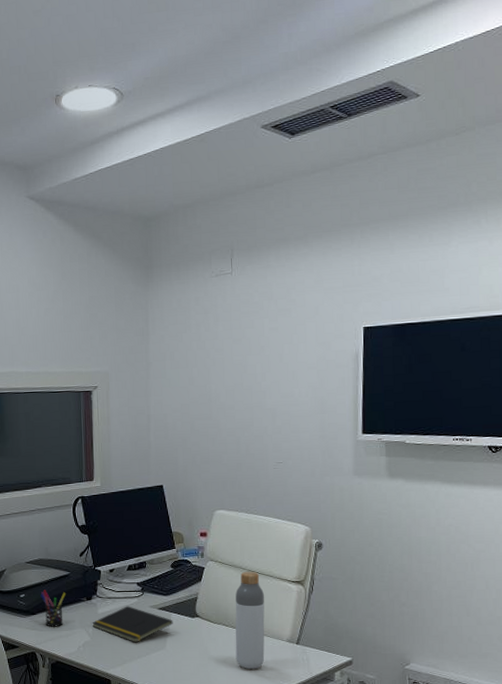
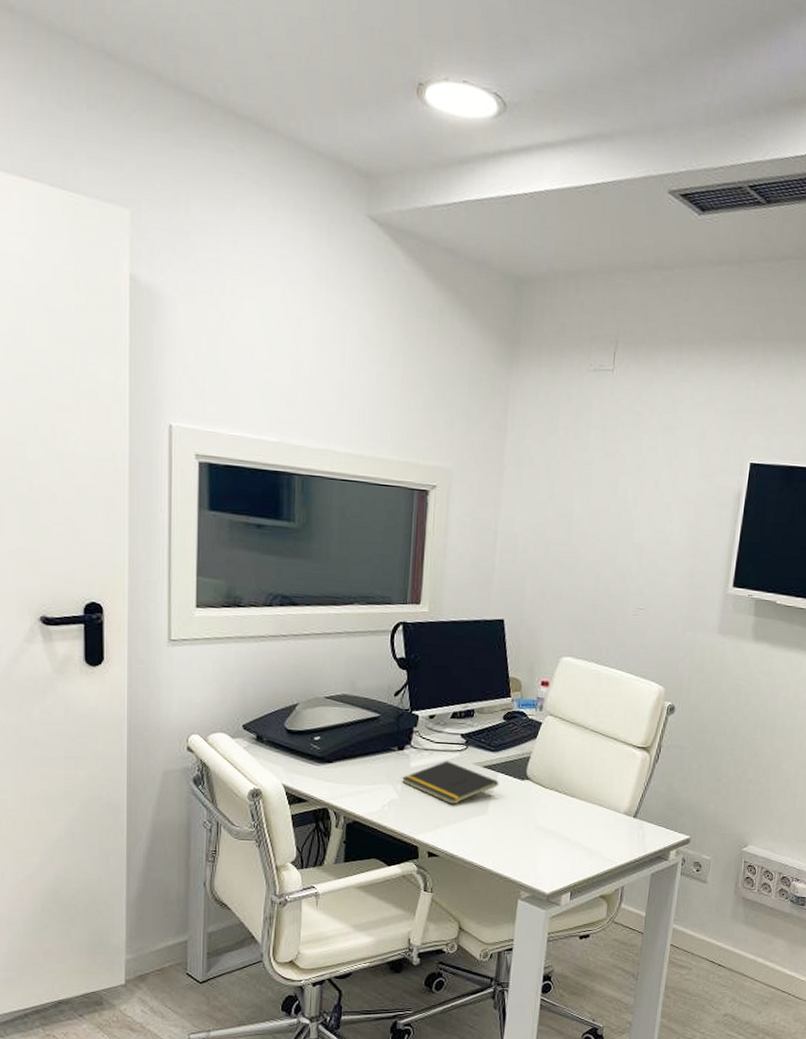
pen holder: present [40,589,66,627] -> none [340,733,373,780]
bottle: present [235,571,265,669] -> none [565,731,606,842]

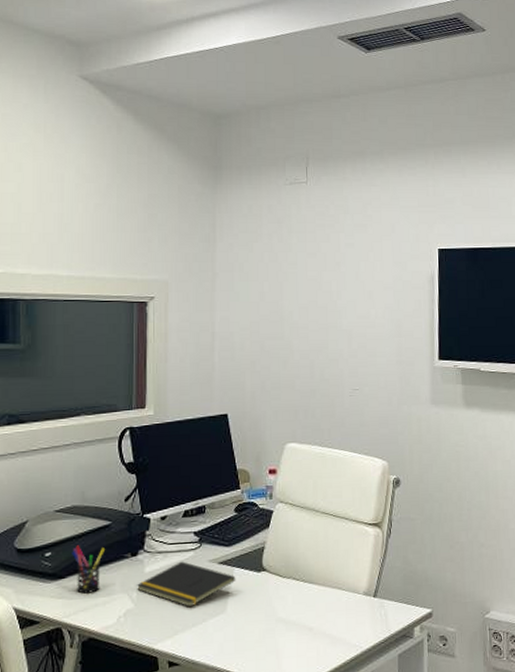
pen holder: none [340,733,373,780] -> present [72,545,106,594]

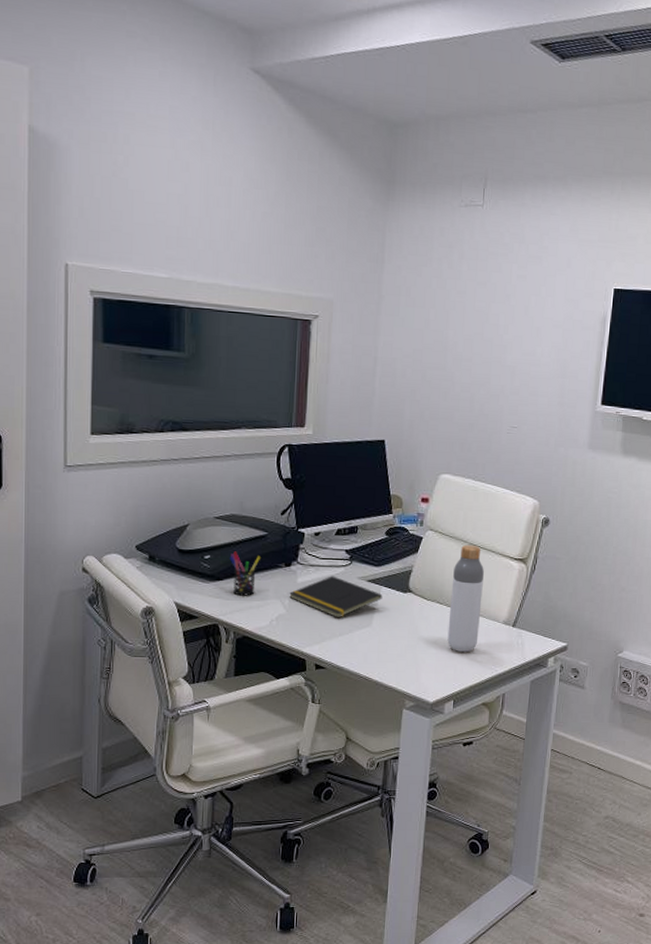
bottle: none [306,513,340,631] -> present [447,544,485,652]

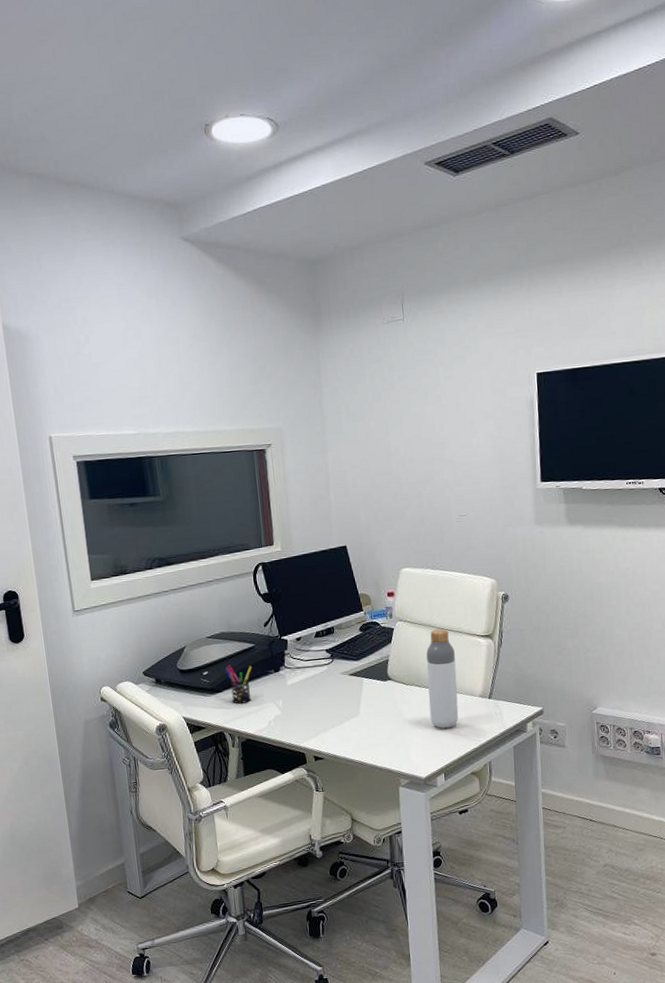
notepad: present [289,576,383,618] -> none [282,674,366,712]

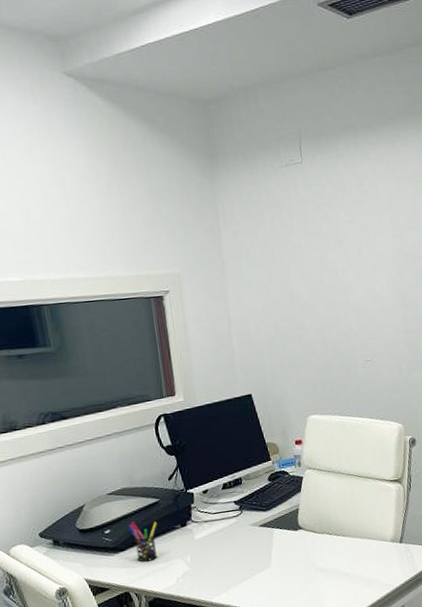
bottle: present [426,628,459,728] -> none [336,474,371,575]

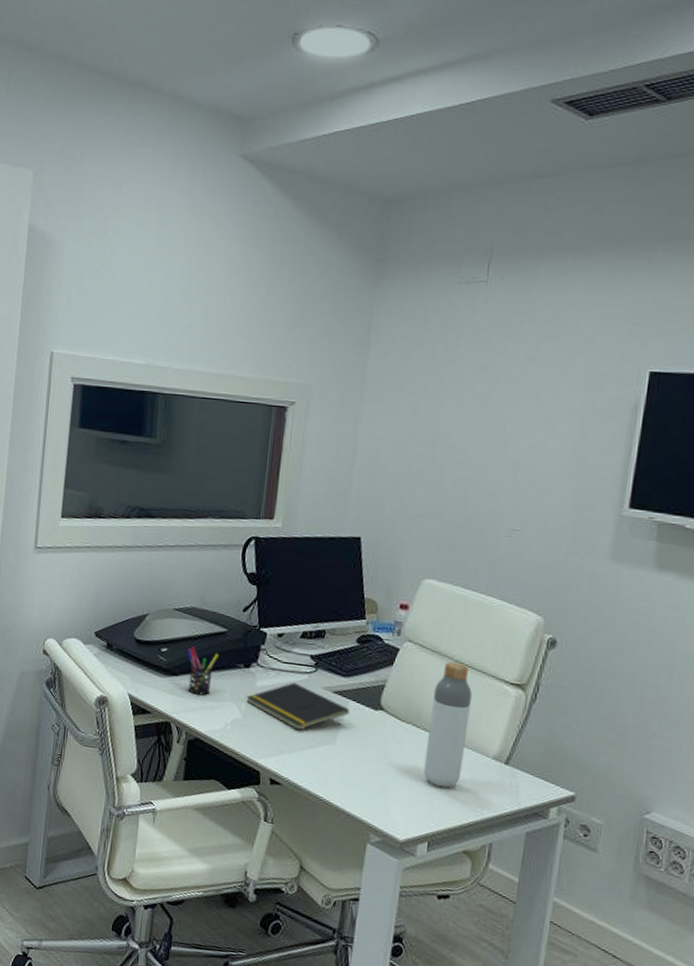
notepad: none [190,527,276,566] -> present [246,682,350,731]
bottle: none [336,474,371,575] -> present [423,661,473,787]

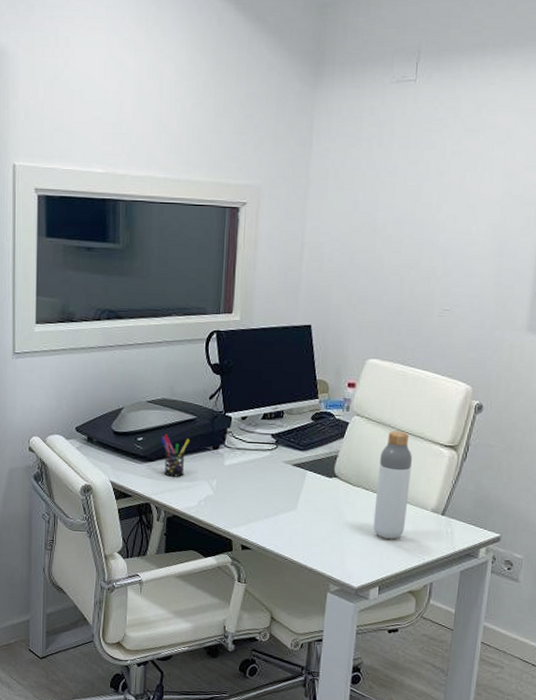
notepad: present [246,682,350,731] -> none [217,459,308,501]

